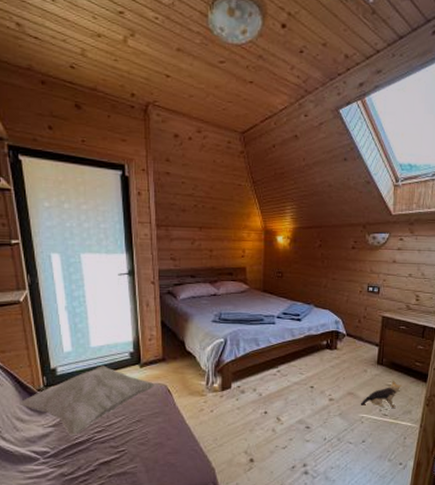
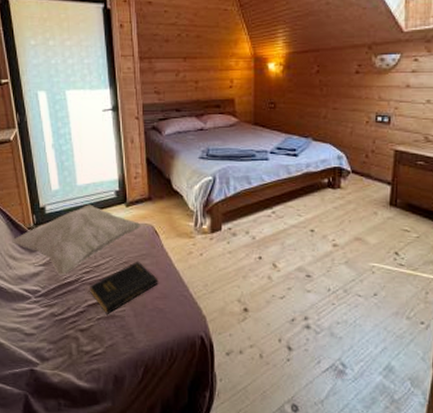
book: none [102,419,170,471] -> present [90,261,158,314]
plush toy: present [360,380,401,409] -> none [370,224,421,258]

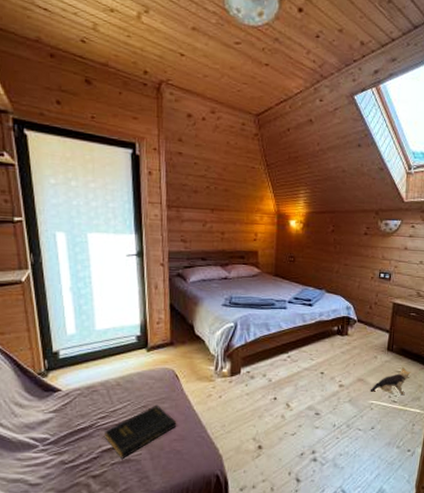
decorative pillow: present [11,204,142,275] -> none [17,349,163,421]
plush toy: none [370,224,421,258] -> present [370,366,411,396]

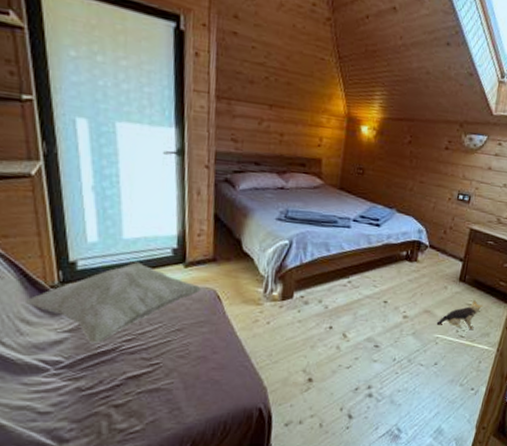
decorative pillow: none [17,349,163,421] -> present [24,262,203,343]
book: present [105,404,177,459] -> none [130,328,217,387]

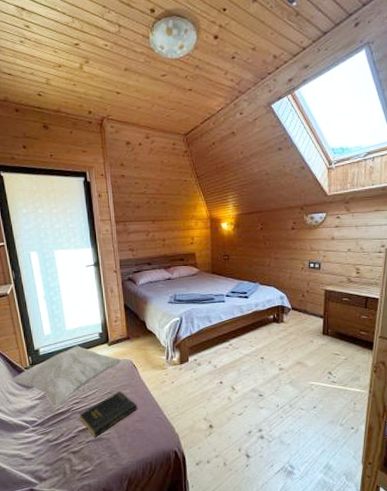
book: none [130,328,217,387] -> present [80,391,138,437]
plush toy: present [436,299,483,331] -> none [309,349,348,376]

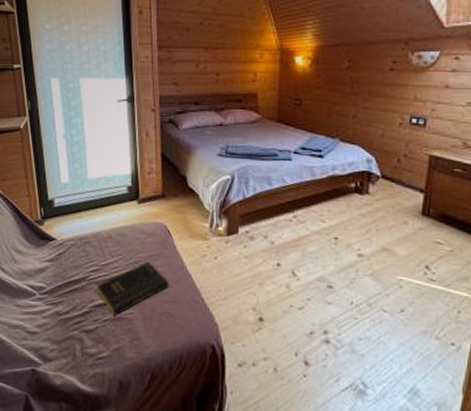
decorative pillow: present [10,345,123,406] -> none [17,199,155,272]

